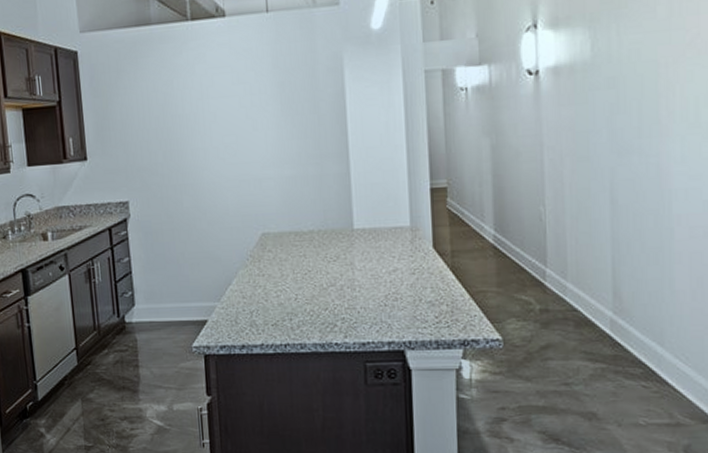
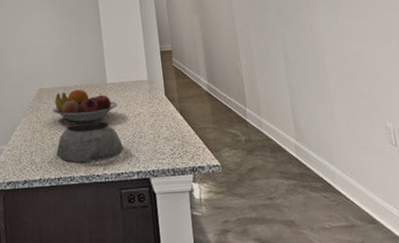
fruit bowl: none [279,235,367,278] -> present [52,89,118,123]
plant pot: none [283,277,371,326] -> present [56,121,123,162]

